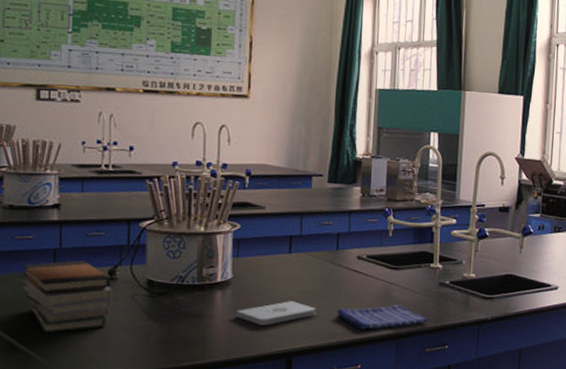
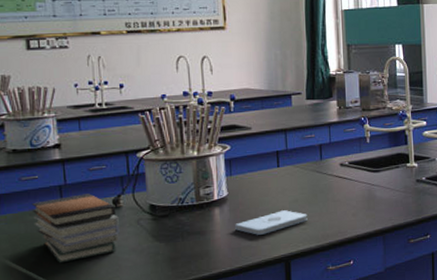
dish towel: present [337,304,428,330] -> none [327,202,410,229]

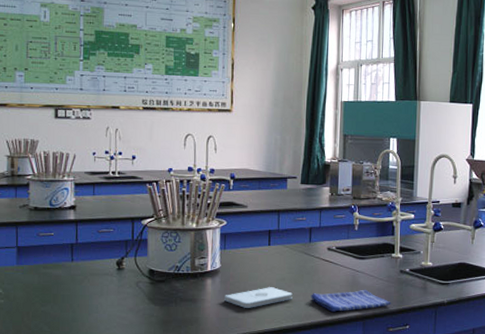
book stack: present [31,193,120,264] -> none [46,253,120,315]
dish towel: none [327,202,410,229] -> present [311,289,391,312]

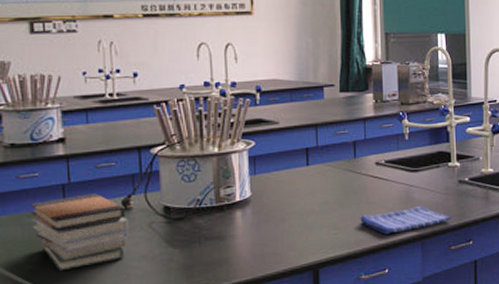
book stack: none [46,253,120,315] -> present [30,193,129,272]
notepad: present [224,287,293,308] -> none [259,213,339,241]

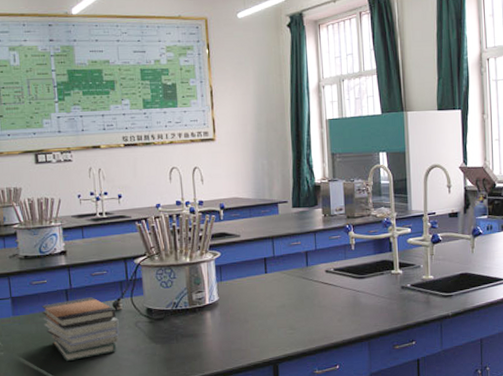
dish towel: present [360,205,451,235] -> none [313,308,395,335]

